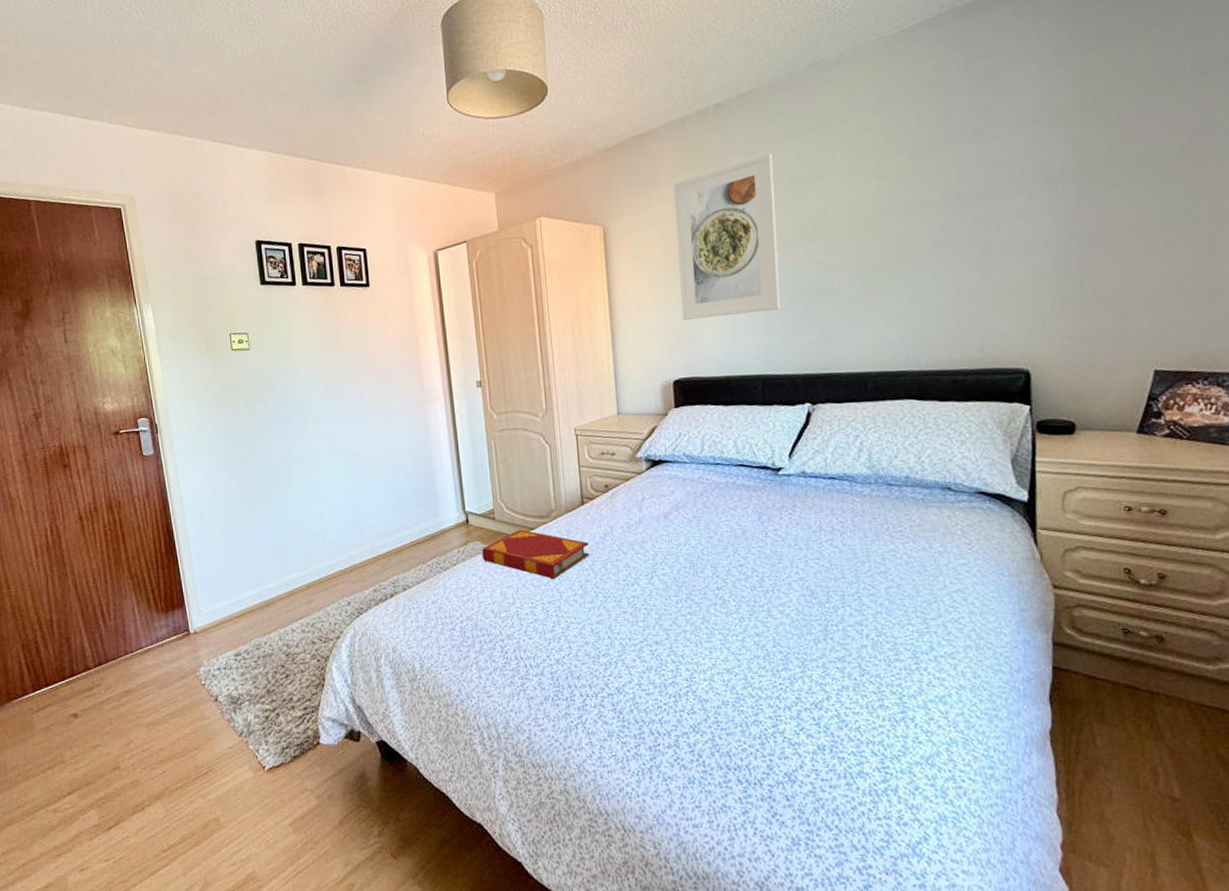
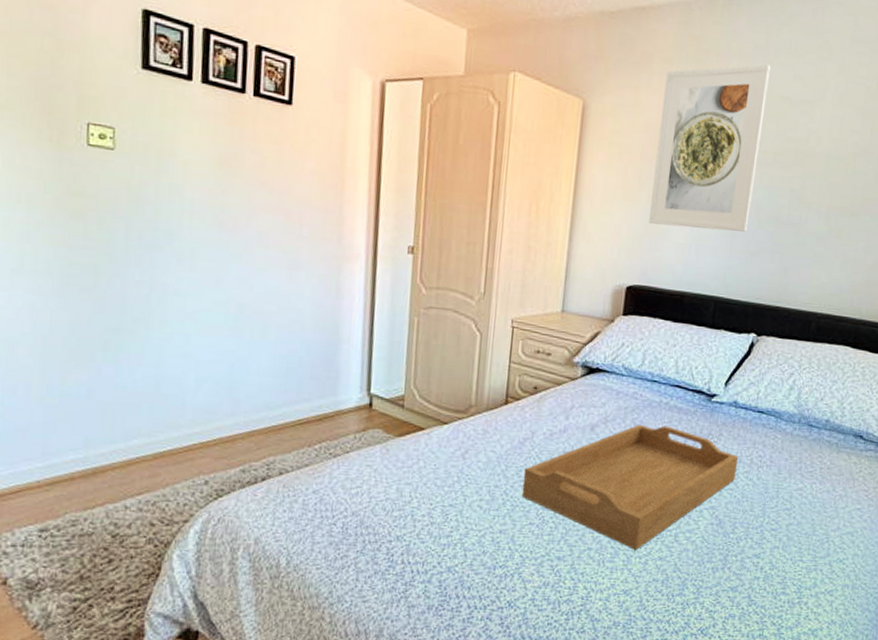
hardback book: present [481,529,590,579] -> none [381,422,506,481]
serving tray: none [609,504,819,628] -> present [521,424,739,550]

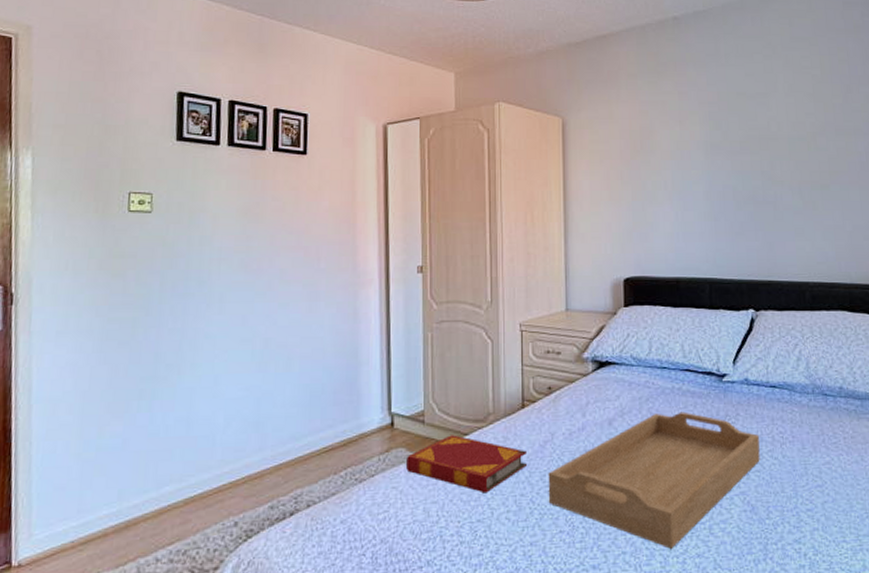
hardback book: none [381,422,506,481] -> present [405,435,528,494]
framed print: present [649,64,771,232] -> none [632,68,728,218]

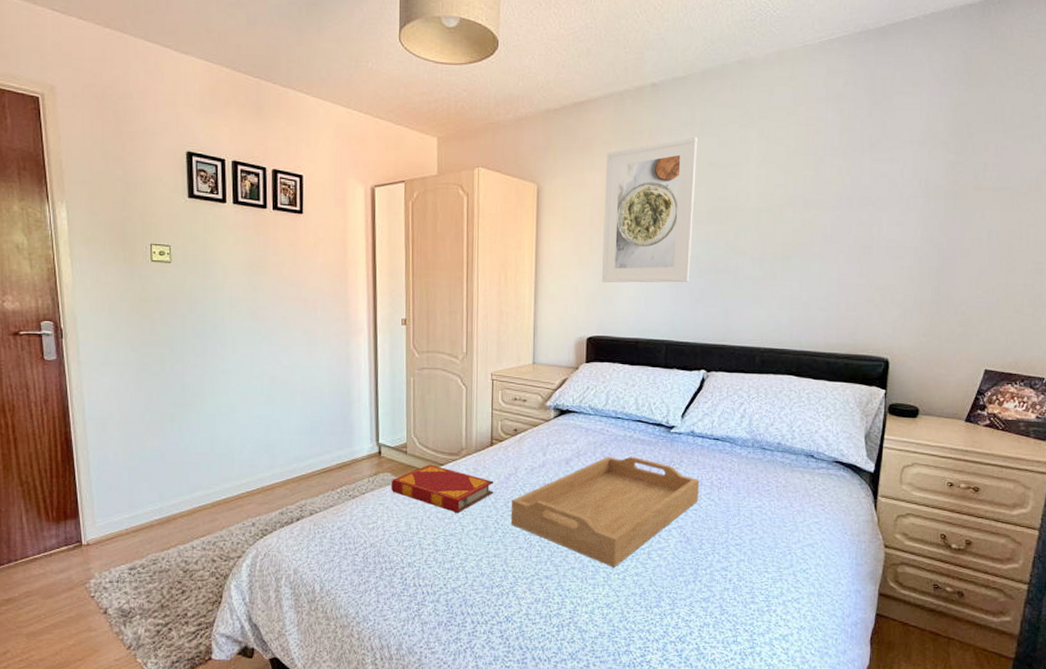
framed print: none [632,68,728,218] -> present [602,137,698,283]

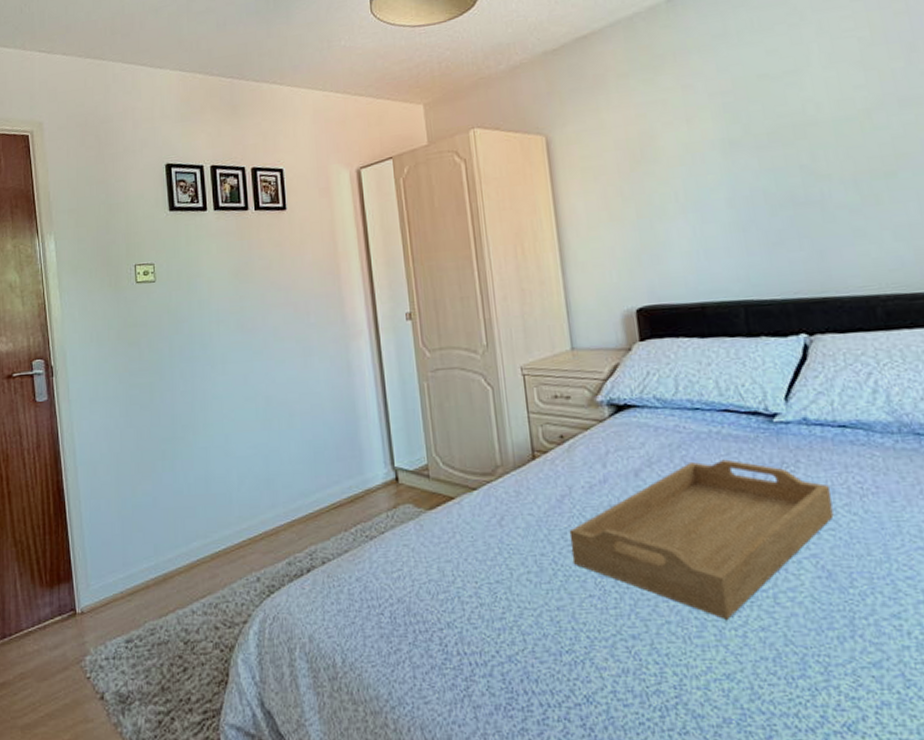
hardback book: present [390,464,494,513] -> none [414,489,546,553]
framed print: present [602,137,698,283] -> none [624,48,760,238]

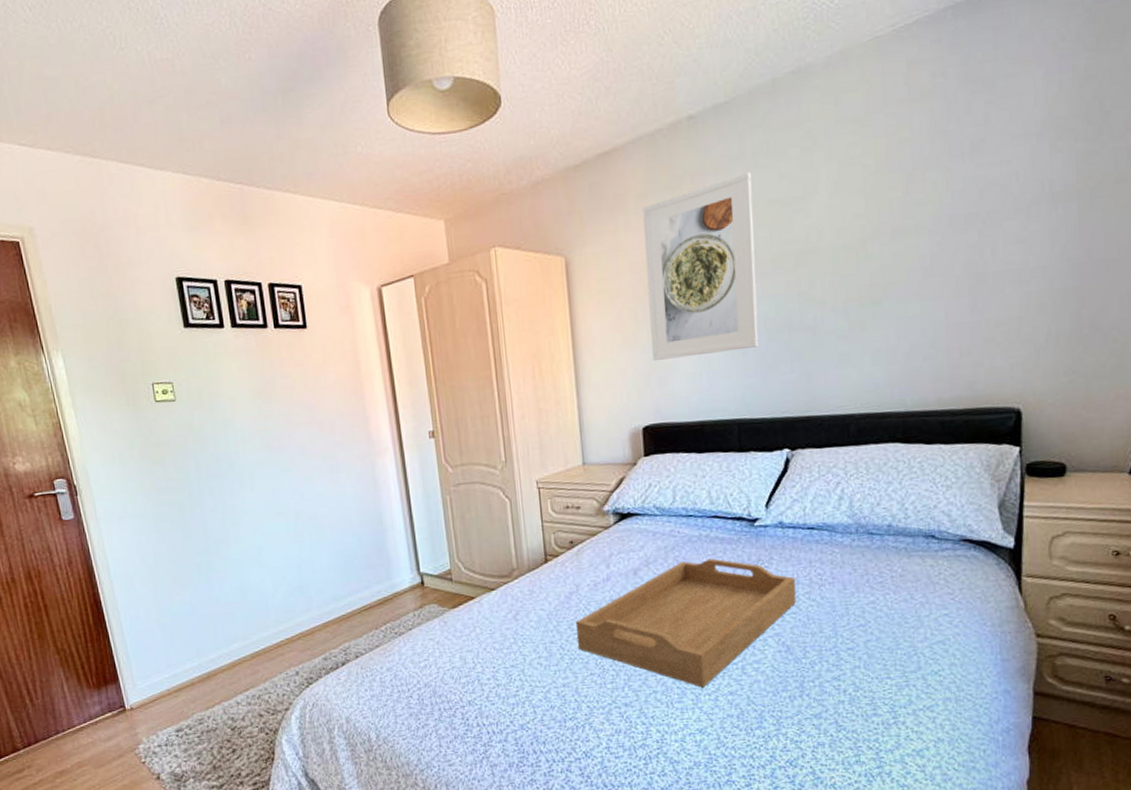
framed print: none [624,48,760,238] -> present [643,172,759,360]

